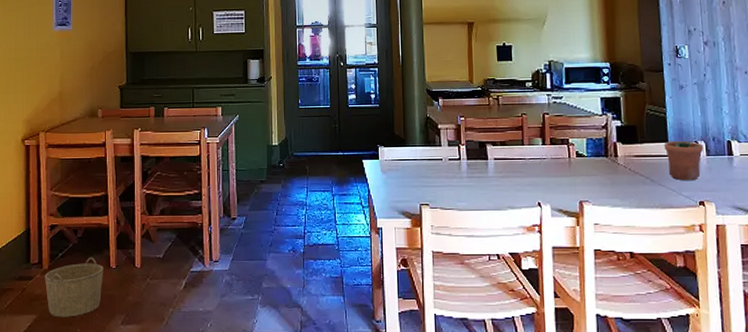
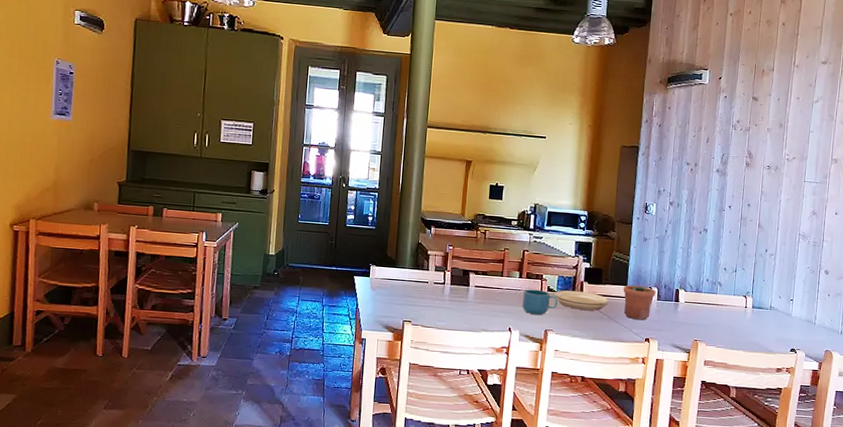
basket: present [44,257,103,317] -> none [26,344,89,399]
cup: none [548,156,591,184] -> present [521,289,558,315]
plate: none [585,153,649,175] -> present [554,290,609,311]

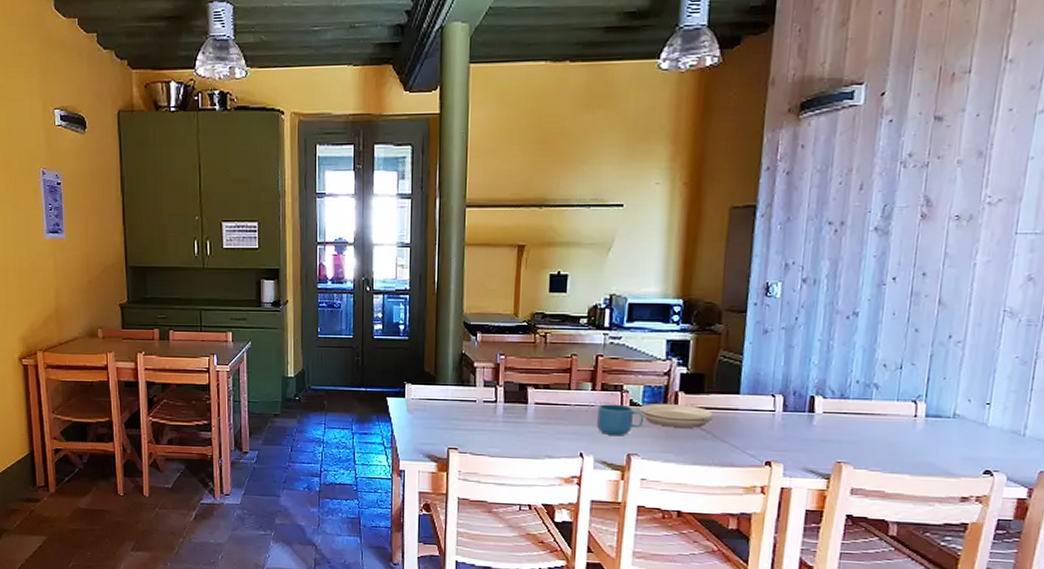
planter: present [623,285,656,321] -> none [733,393,782,439]

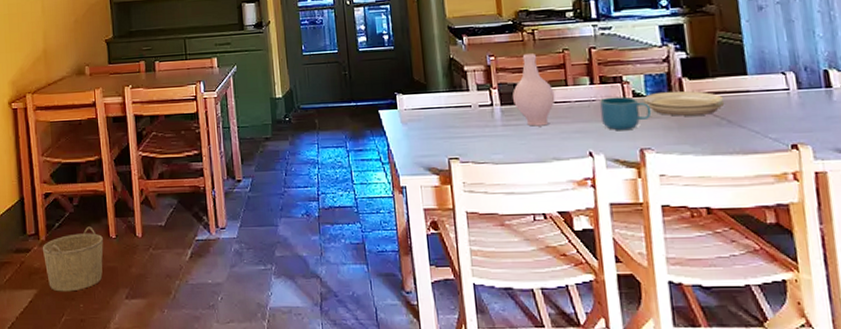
basket: none [51,483,111,541] -> present [42,226,103,292]
jug: none [516,356,557,425] -> present [512,54,555,127]

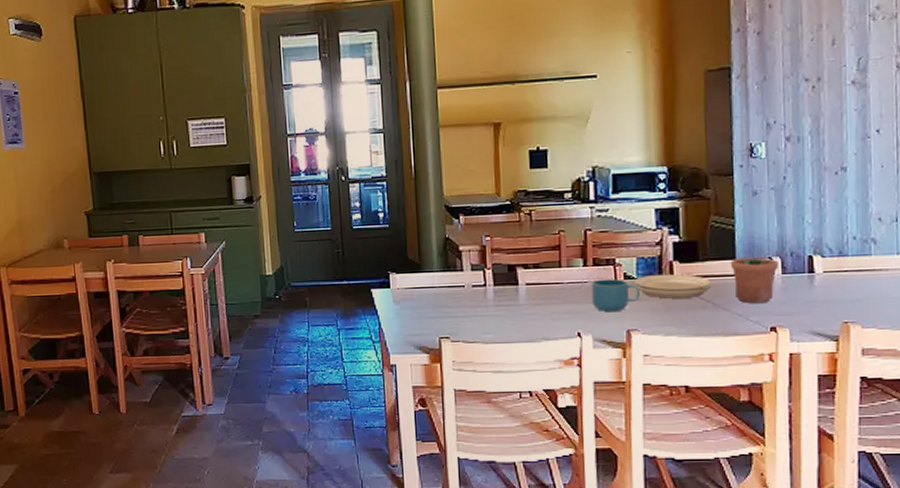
basket: present [42,226,103,292] -> none [21,403,86,467]
jug: present [512,54,555,127] -> none [505,235,548,307]
planter: none [741,71,794,121] -> present [730,256,779,304]

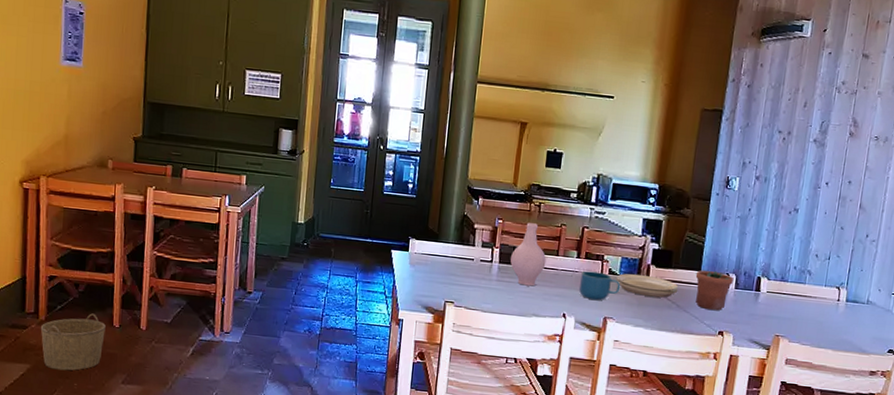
basket: none [21,403,86,467] -> present [40,313,106,371]
jug: none [505,235,548,307] -> present [510,223,547,286]

